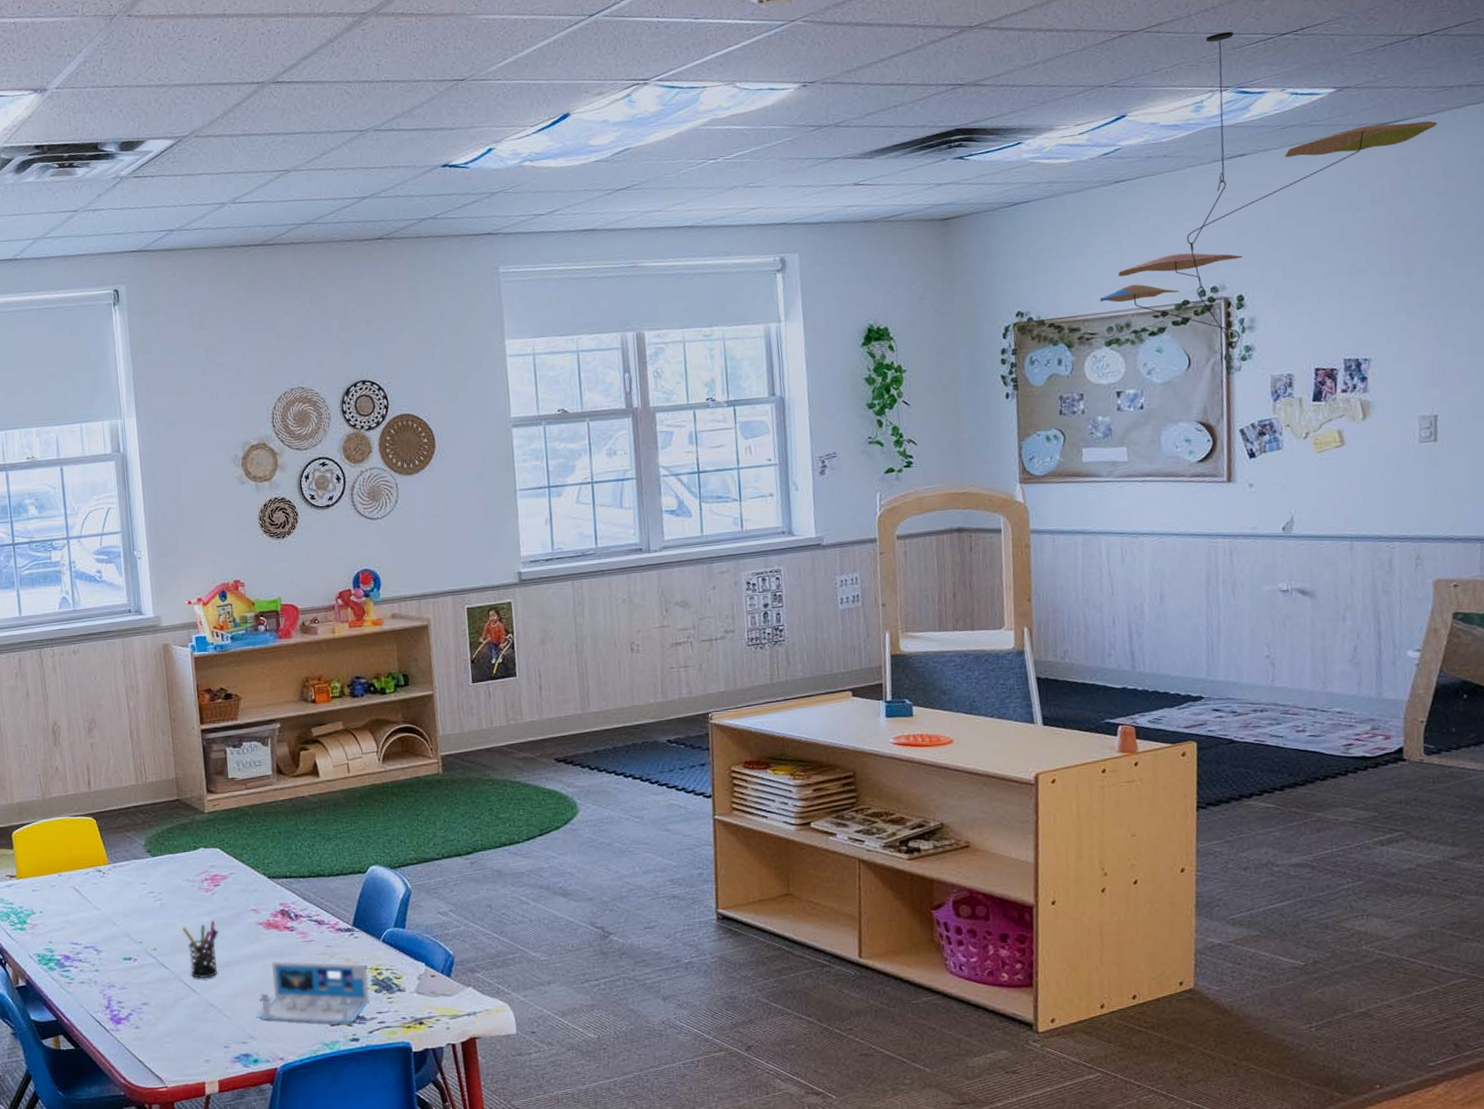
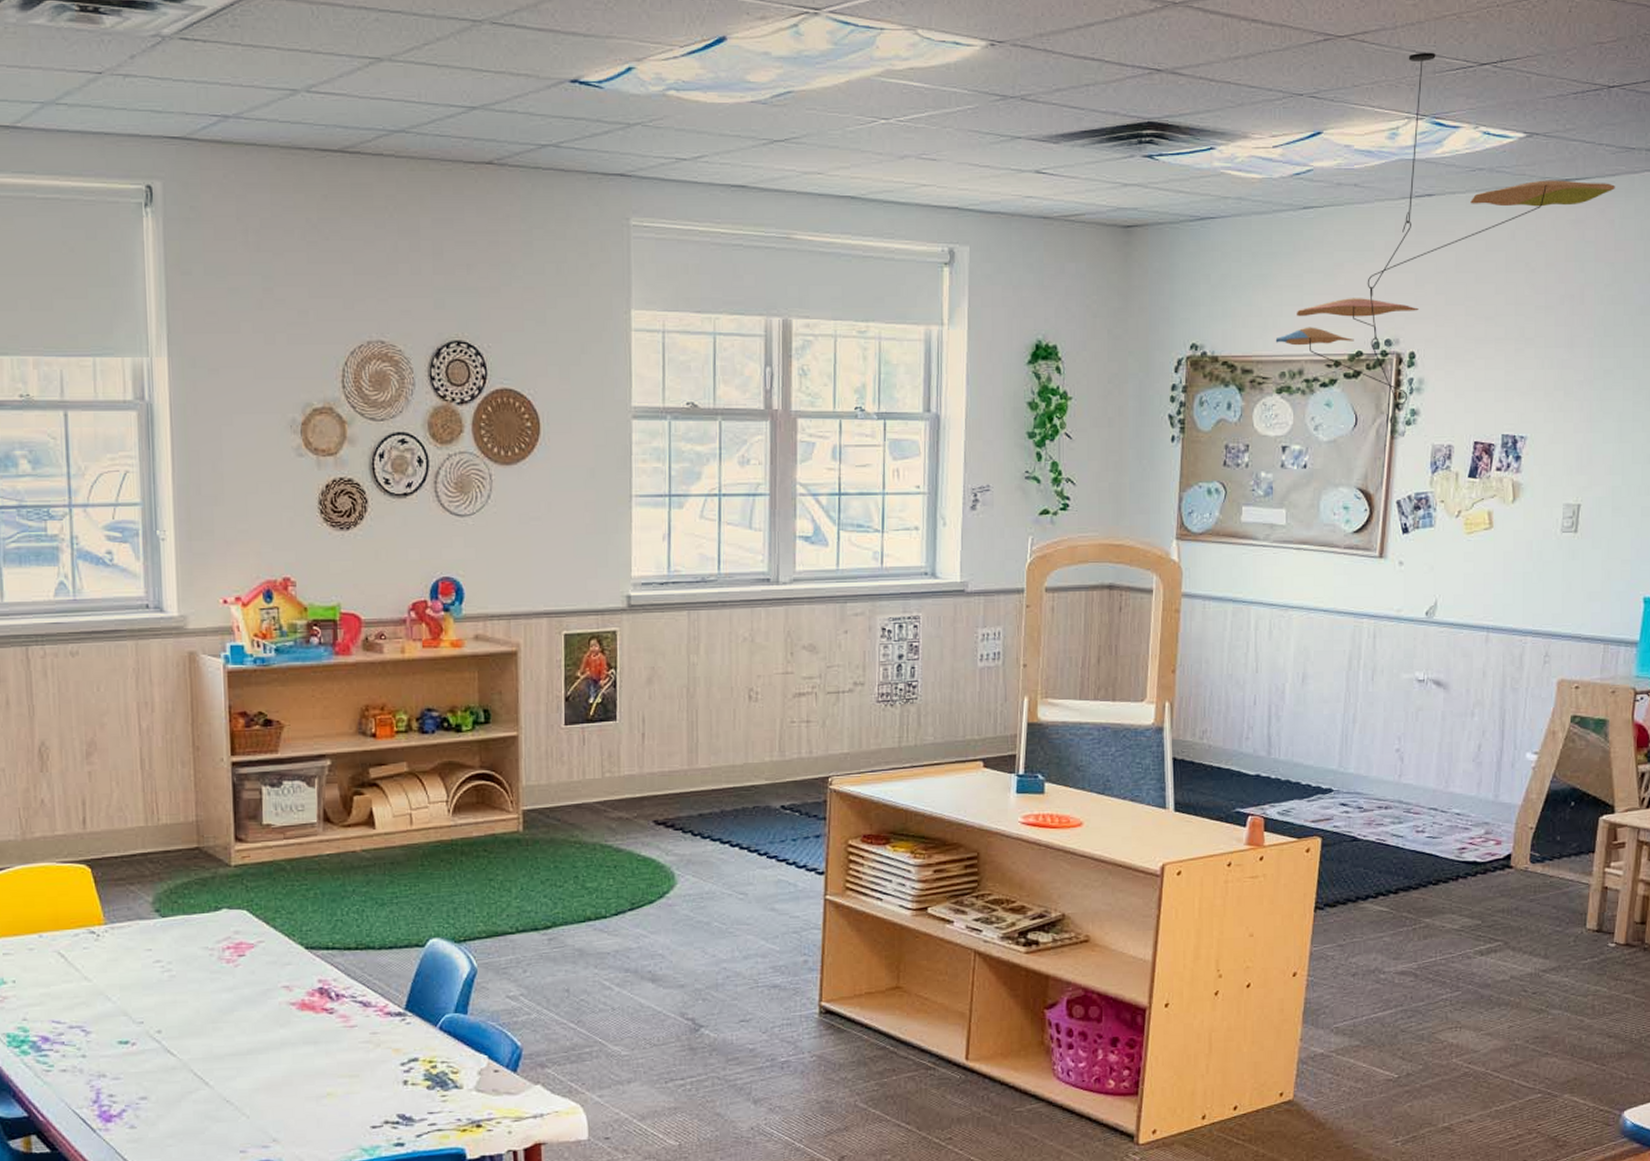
pen holder: present [181,920,219,978] -> none [194,998,241,1068]
paper: present [256,960,370,1024] -> none [282,1048,420,1125]

